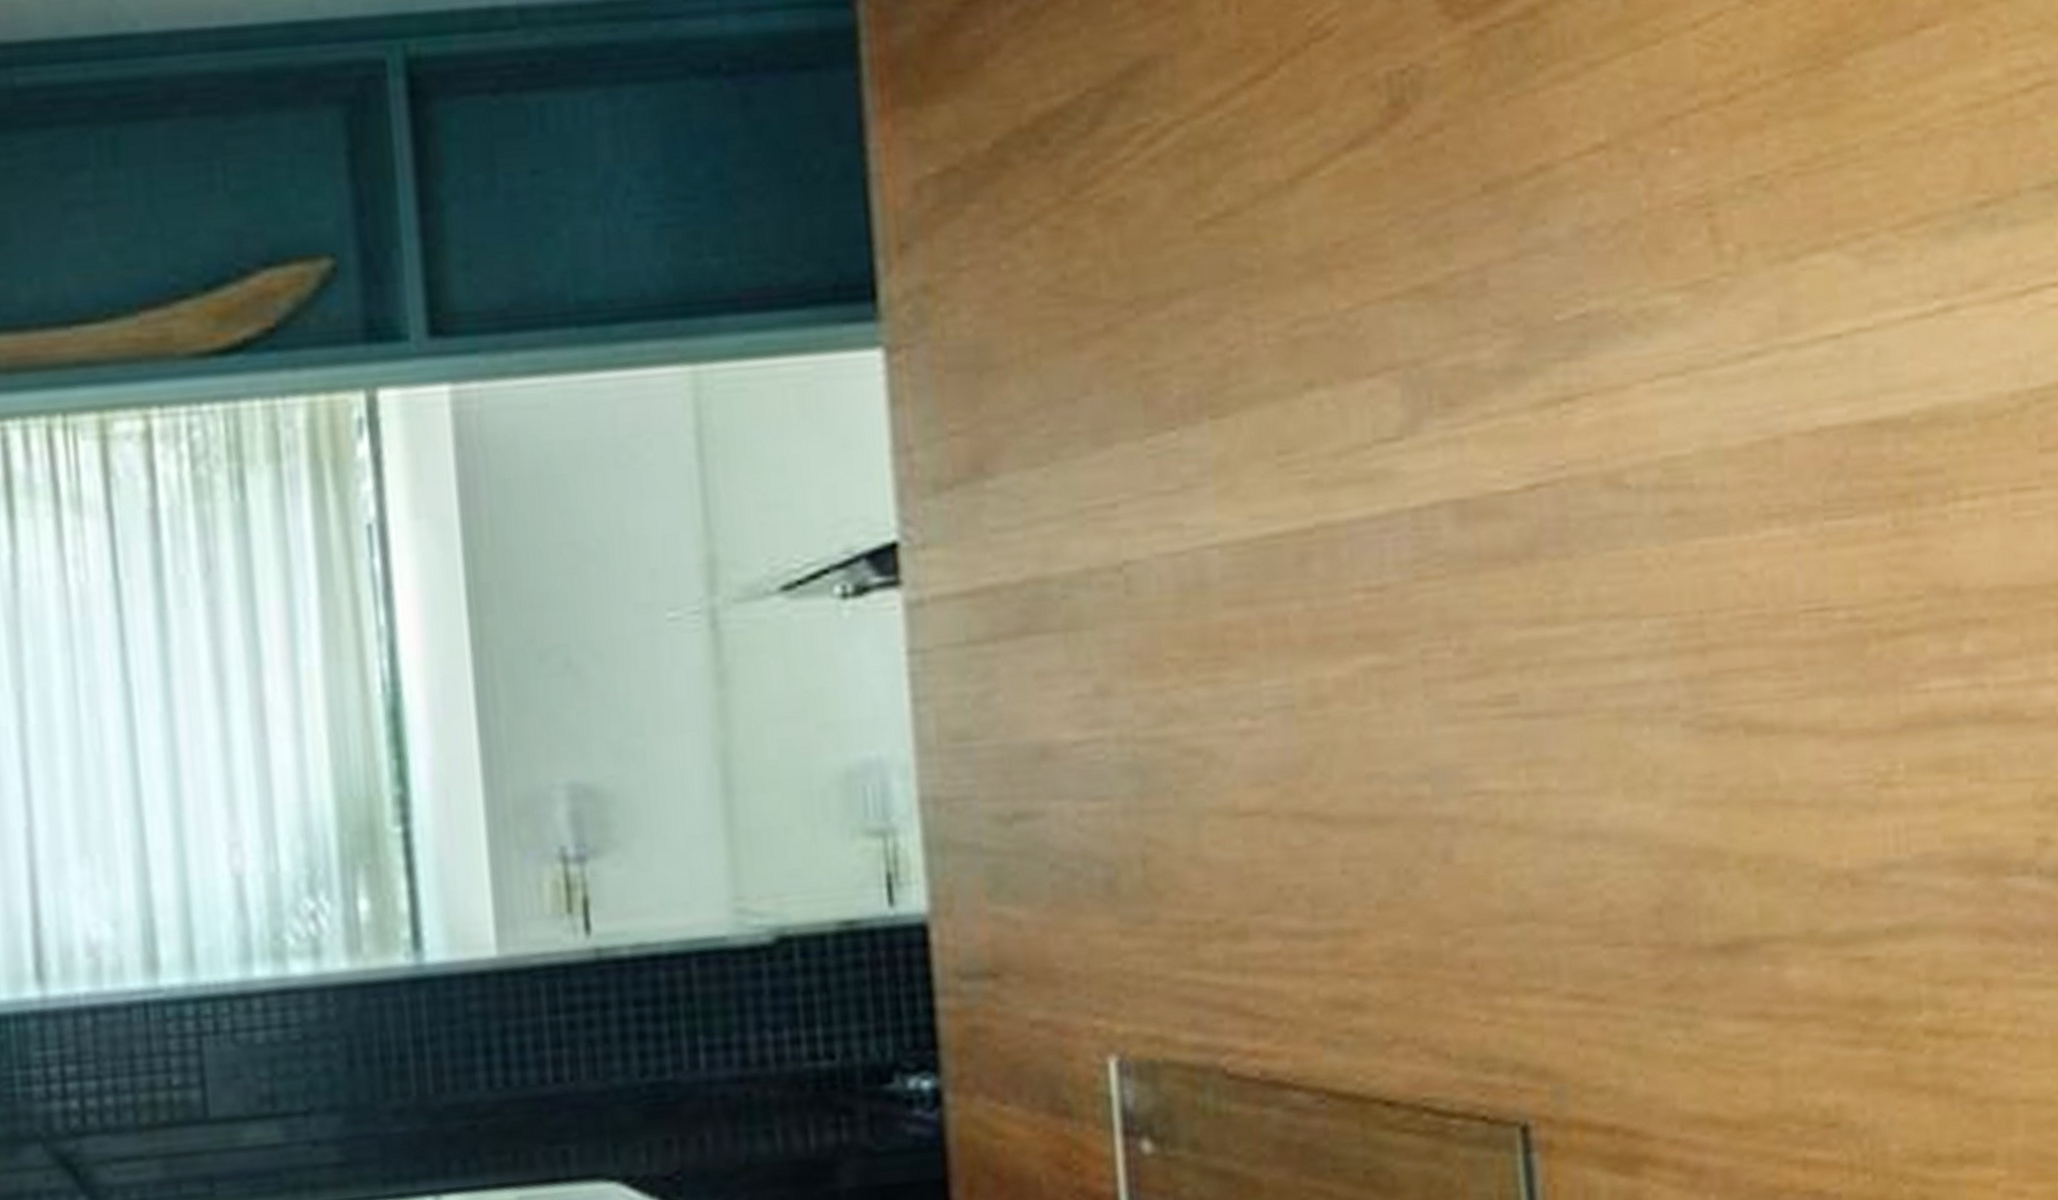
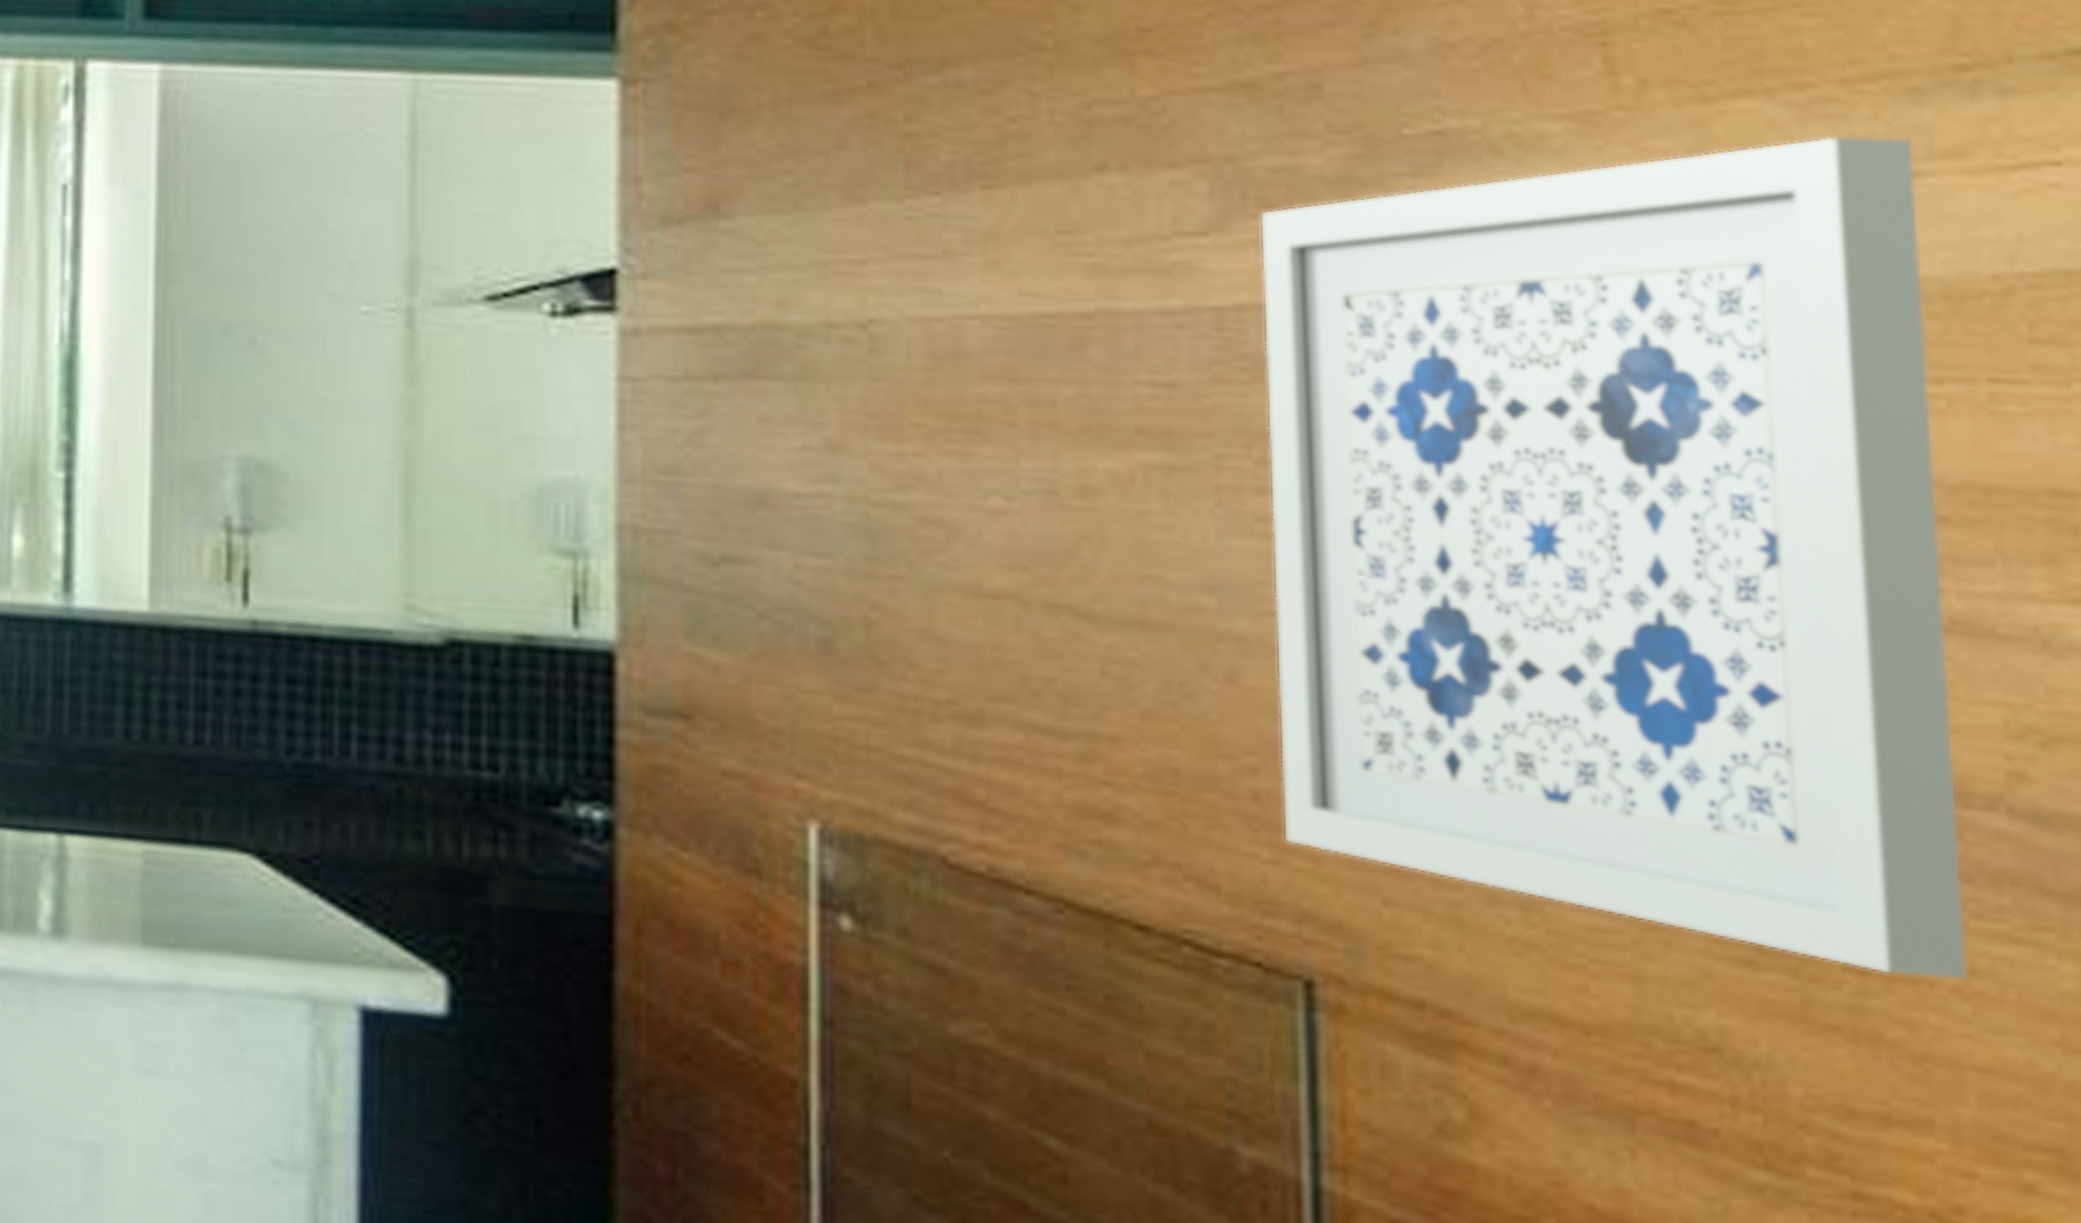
wall art: none [1443,275,2015,1033] -> present [1259,135,1969,981]

